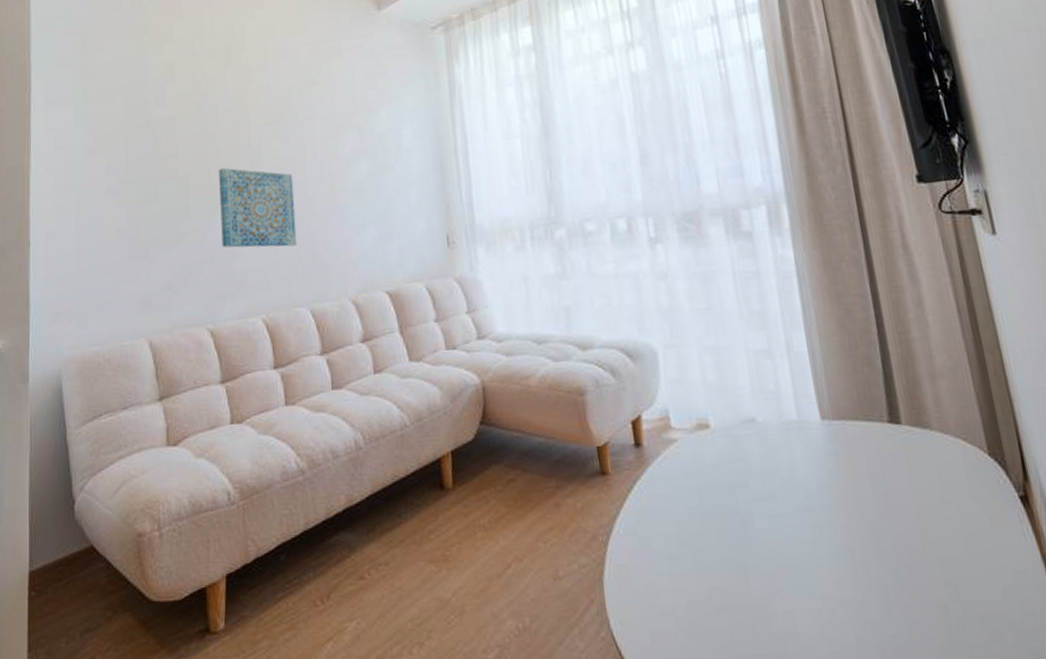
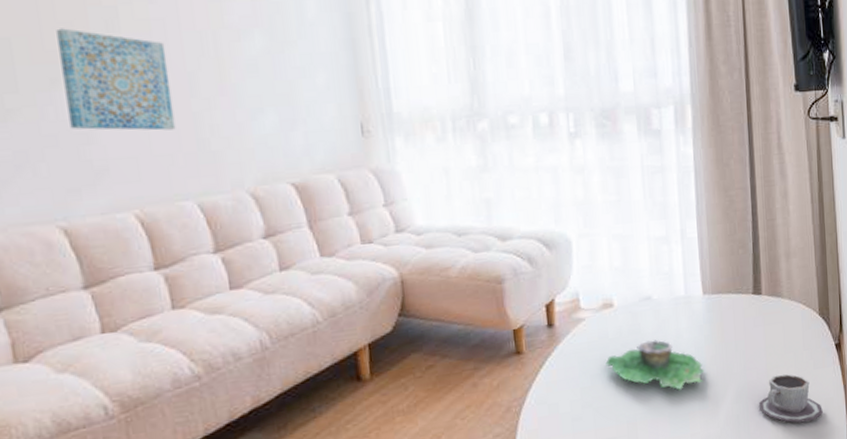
succulent planter: none [704,471,832,537] -> present [605,340,704,390]
cup: none [912,530,1015,601] -> present [758,374,824,423]

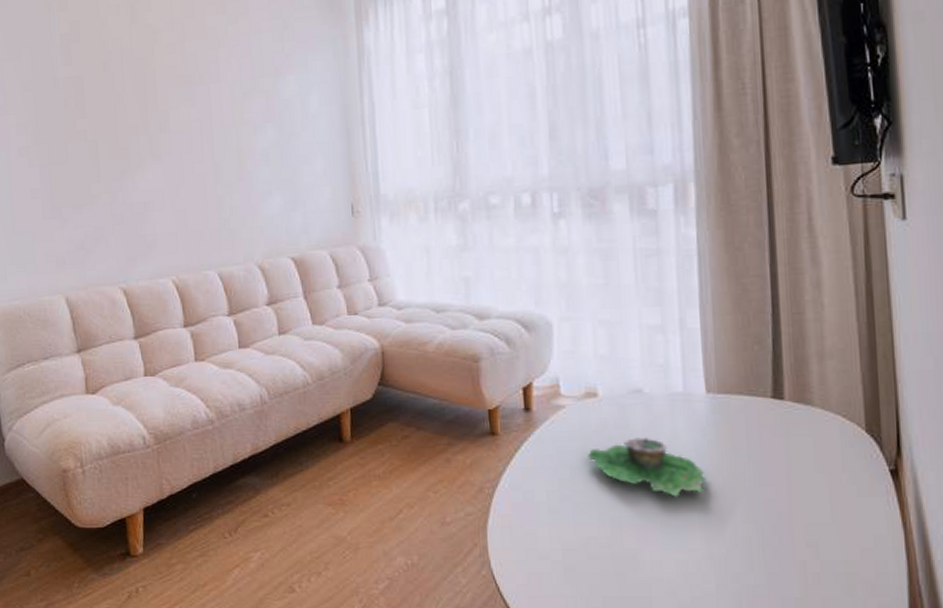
wall art: present [56,28,176,131] -> none [127,130,205,211]
cup: present [758,374,824,423] -> none [778,497,872,560]

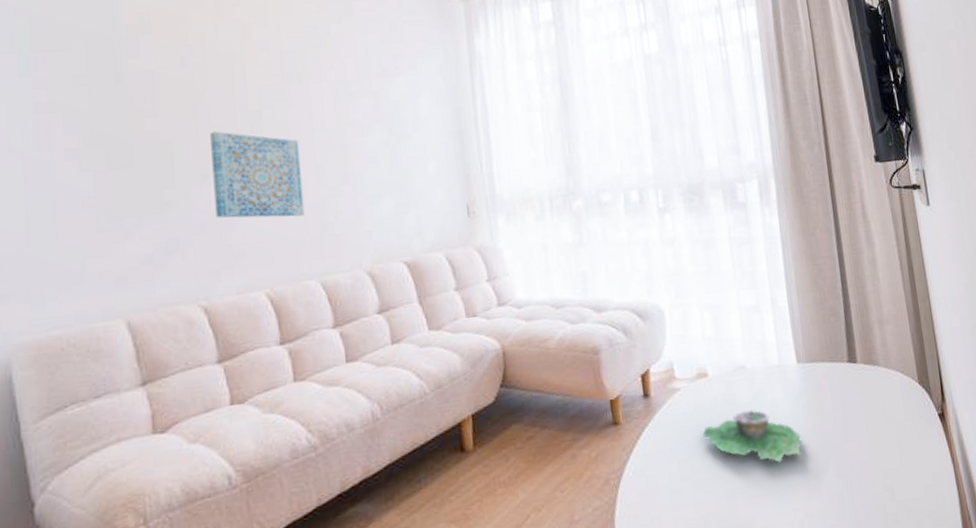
wall art: none [127,130,205,211] -> present [210,131,305,218]

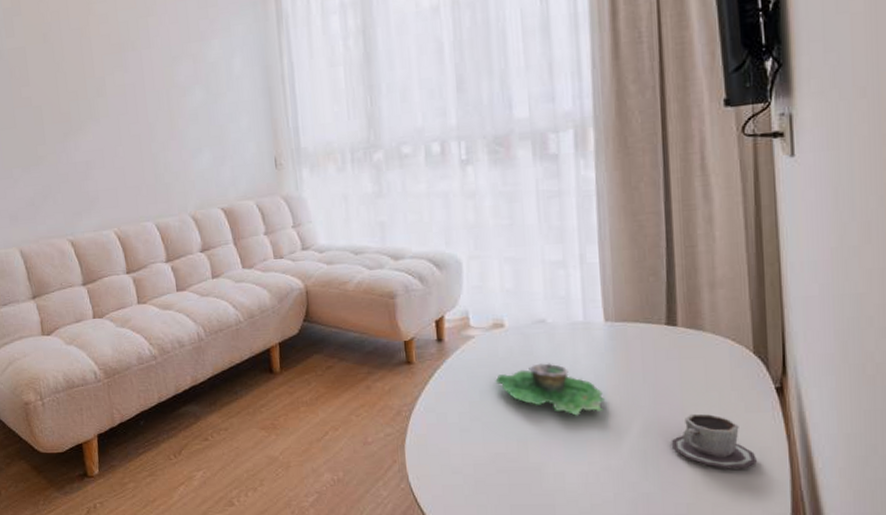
wall art: present [210,131,305,218] -> none [68,96,141,169]
cup: none [862,445,933,499] -> present [671,413,758,469]

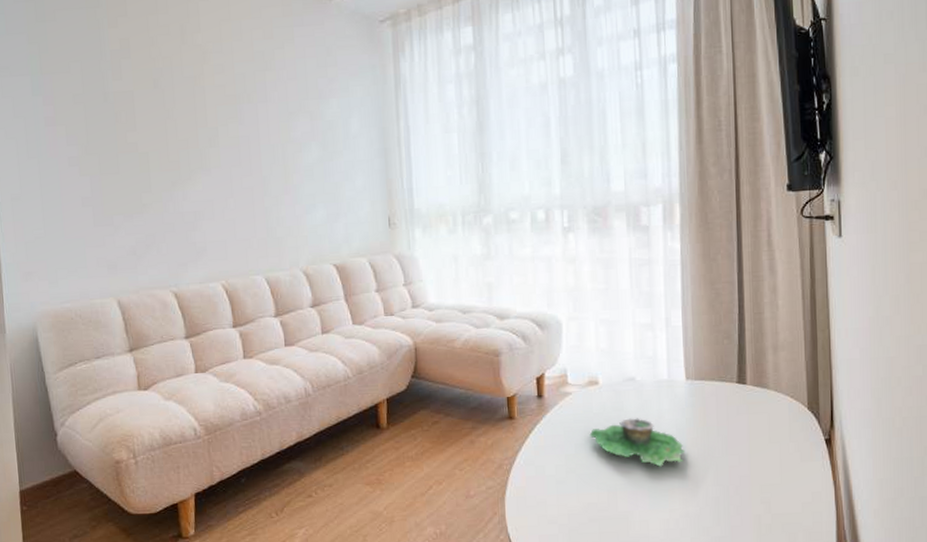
cup: present [671,413,758,469] -> none [739,463,811,513]

